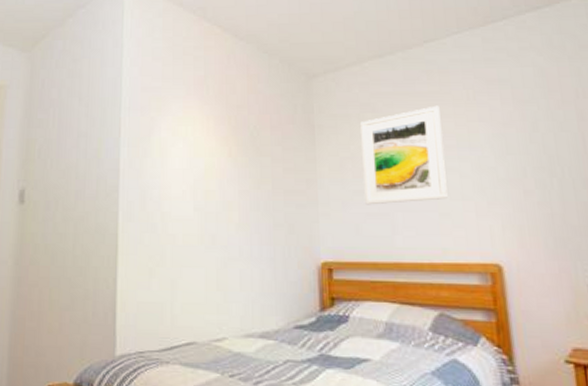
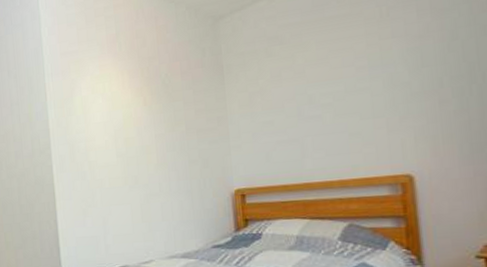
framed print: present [360,105,448,205] -> none [268,28,358,134]

